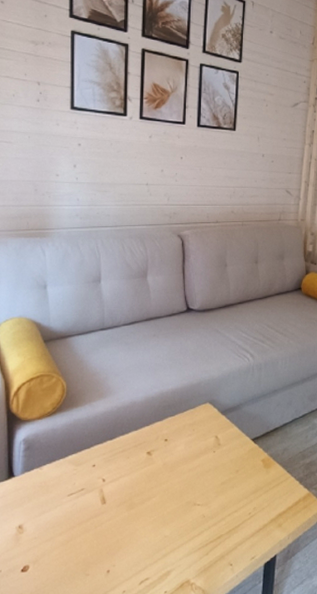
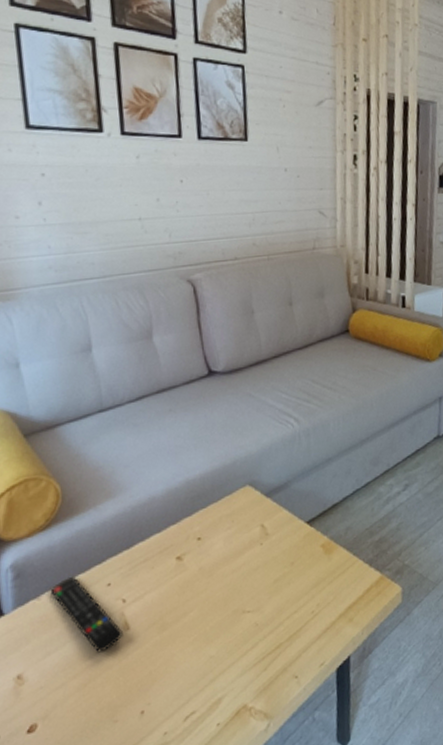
remote control: none [50,454,100,518] -> present [50,575,123,653]

